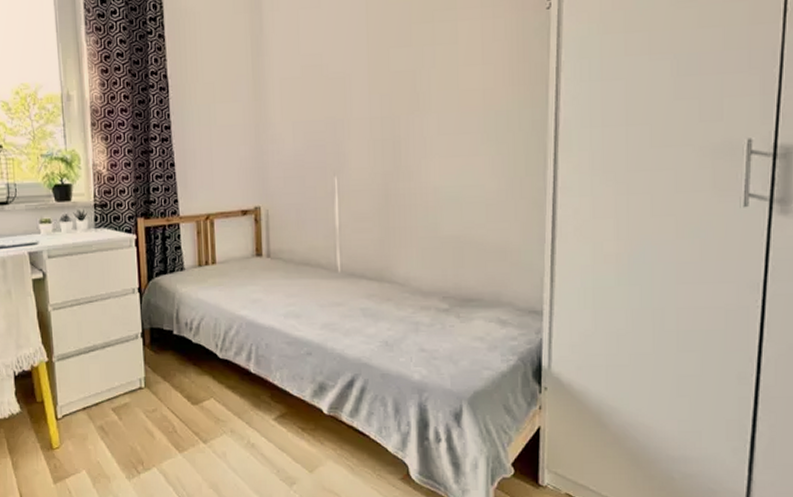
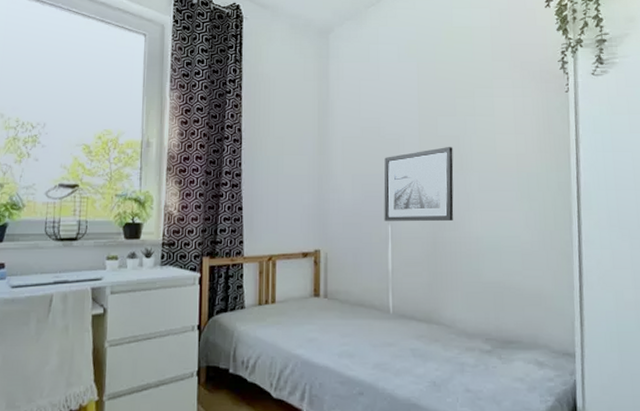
wall art: none [328,84,409,173] -> present [384,147,454,222]

